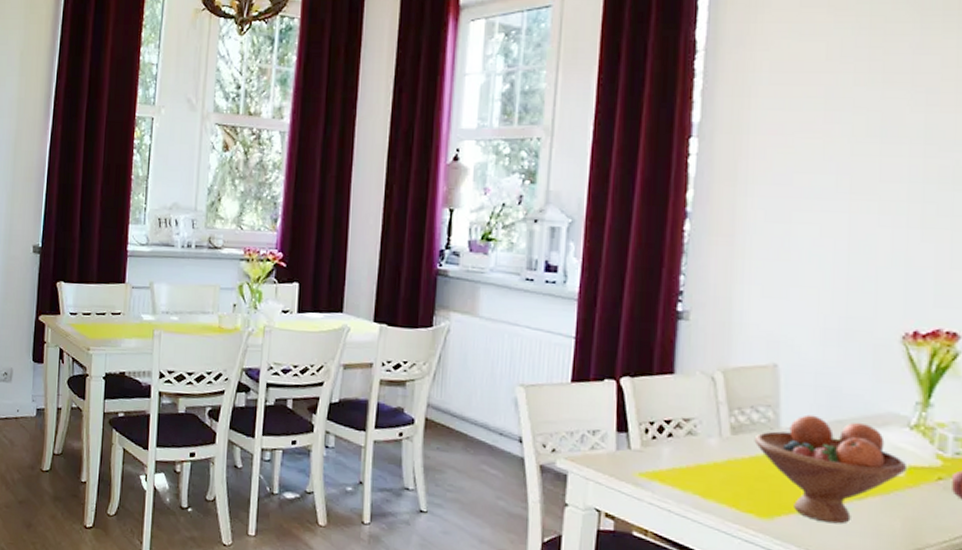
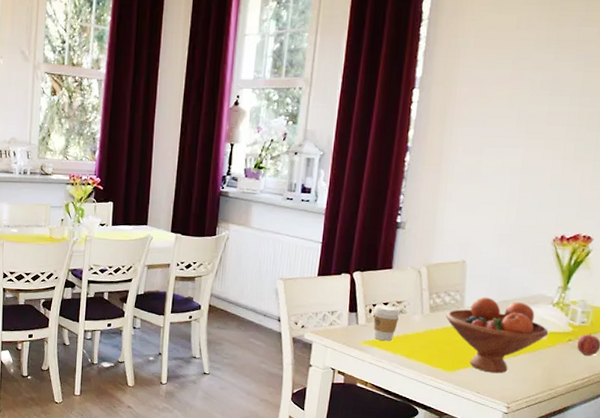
coffee cup: none [651,422,689,474] -> present [373,305,400,342]

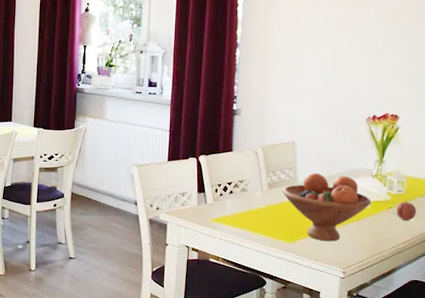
coffee cup: present [373,305,400,342] -> none [220,185,243,218]

